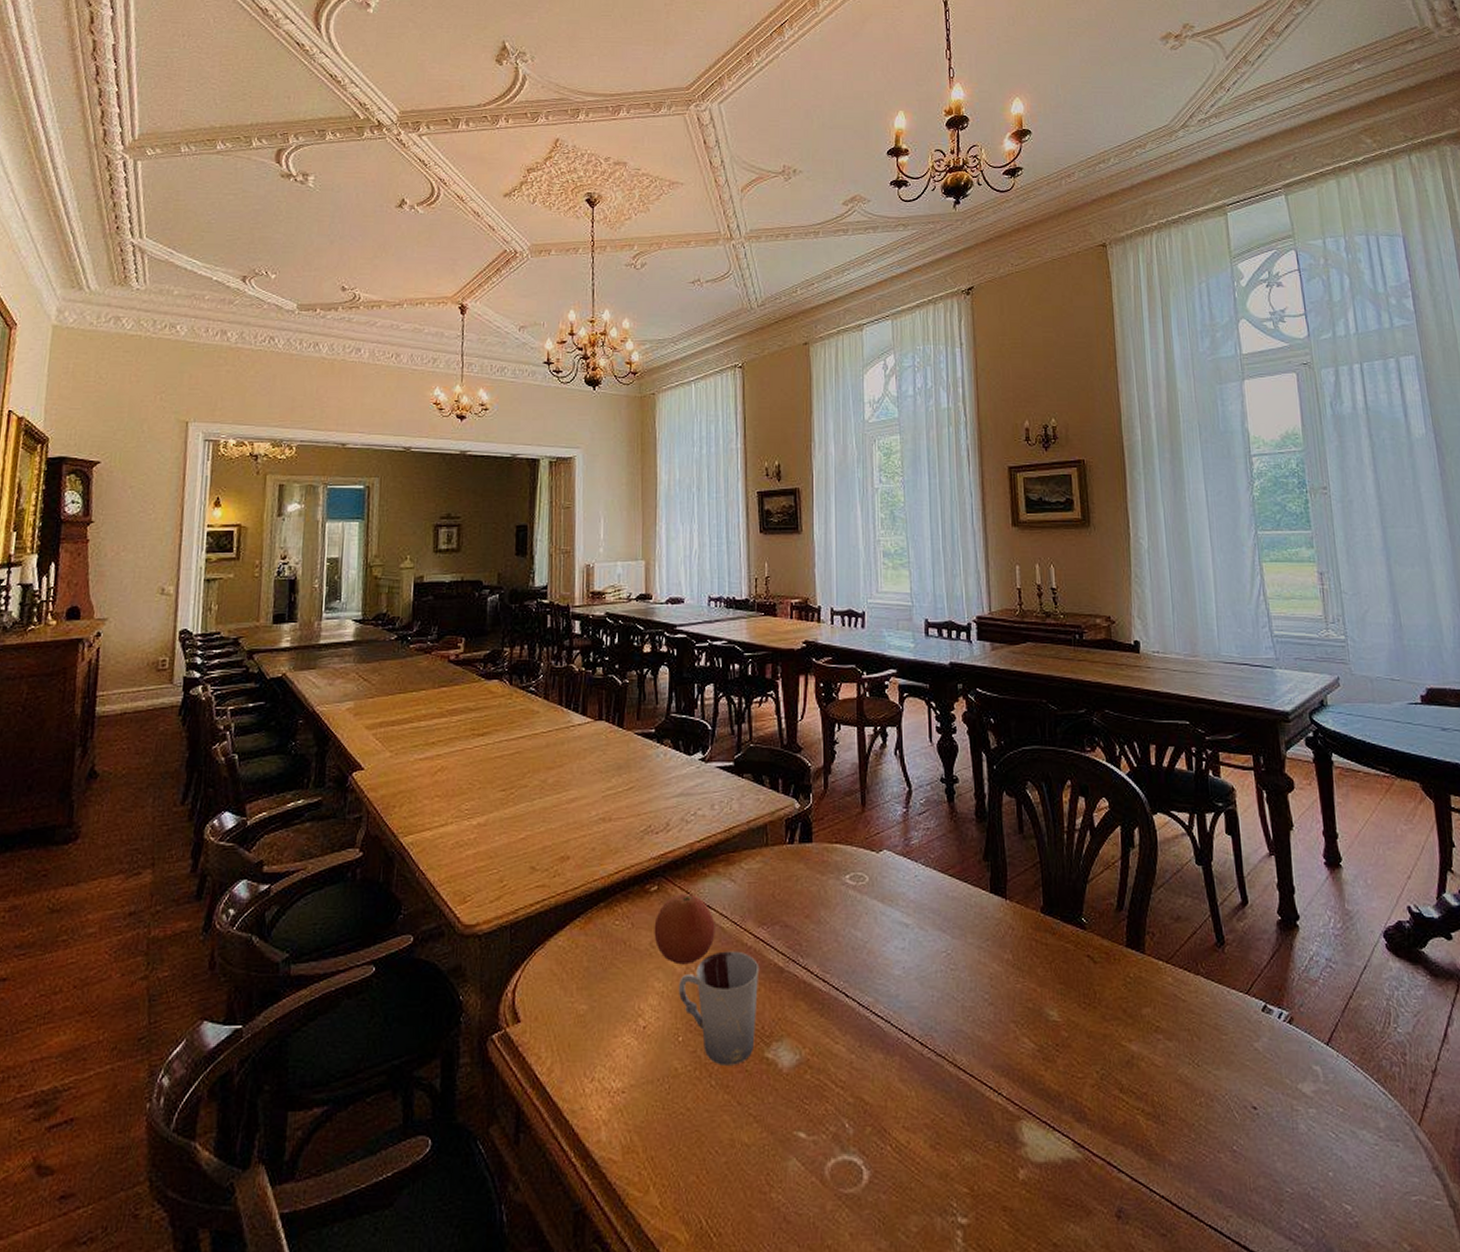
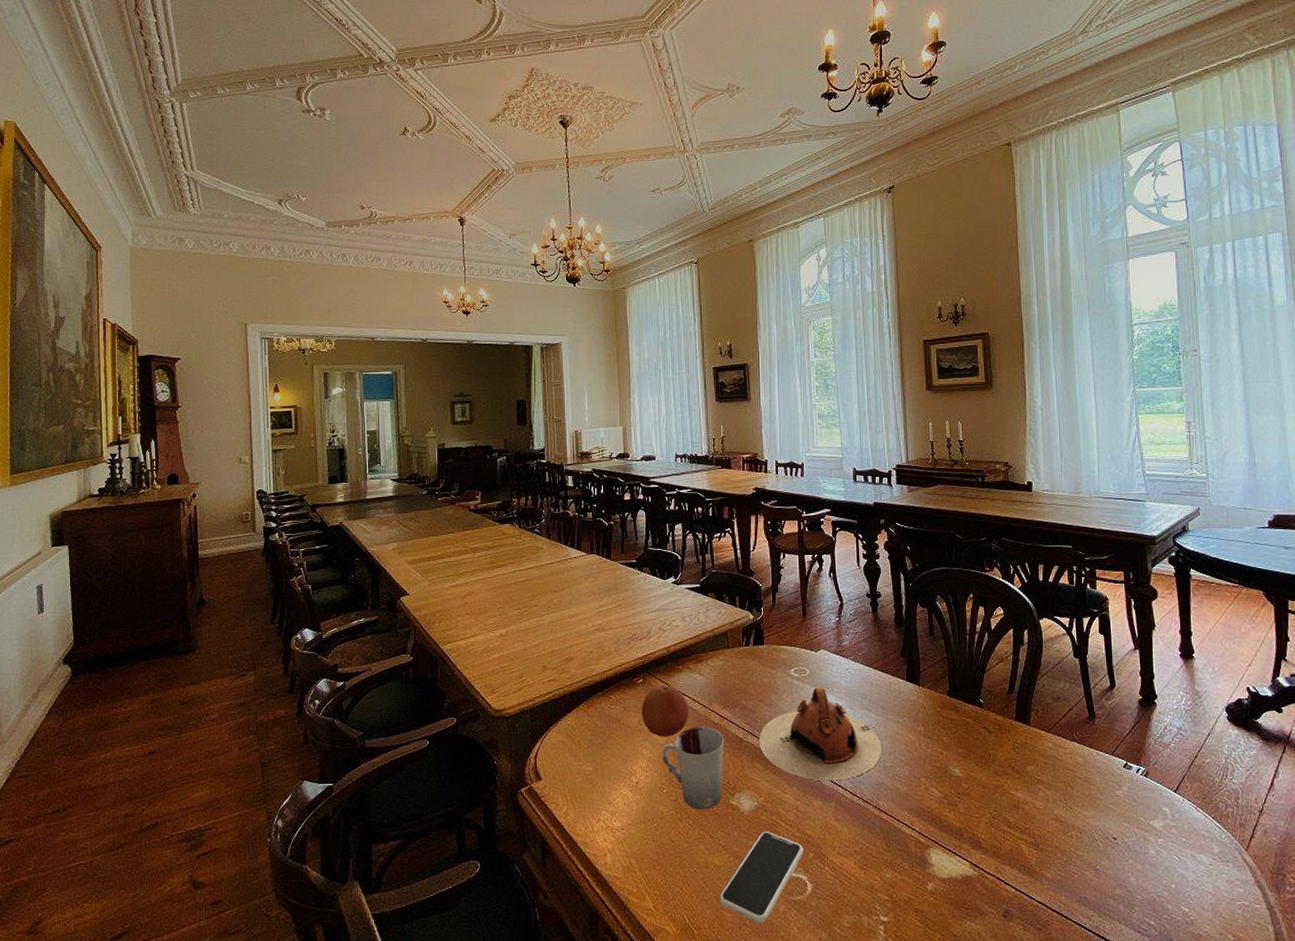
smartphone: none [747,1096,859,1227] -> present [719,832,804,924]
teapot: none [803,900,960,1027] -> present [758,687,882,781]

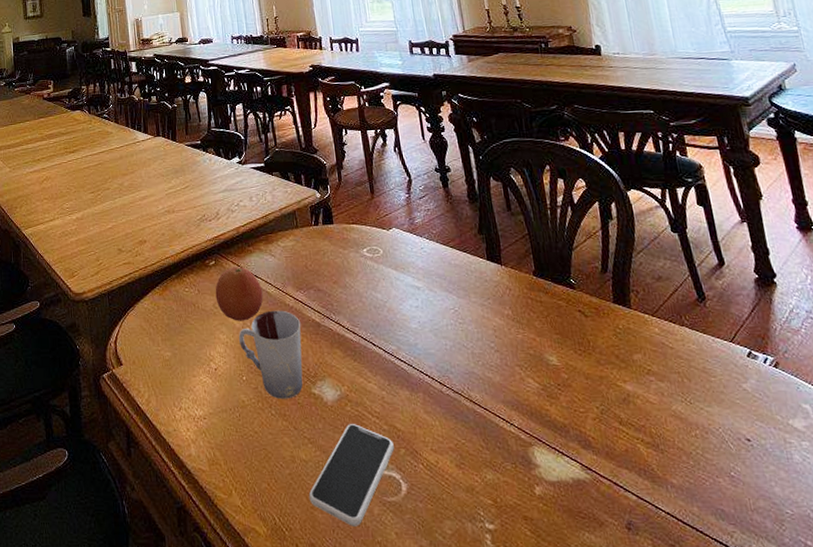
teapot: present [758,687,882,781] -> none [336,268,469,369]

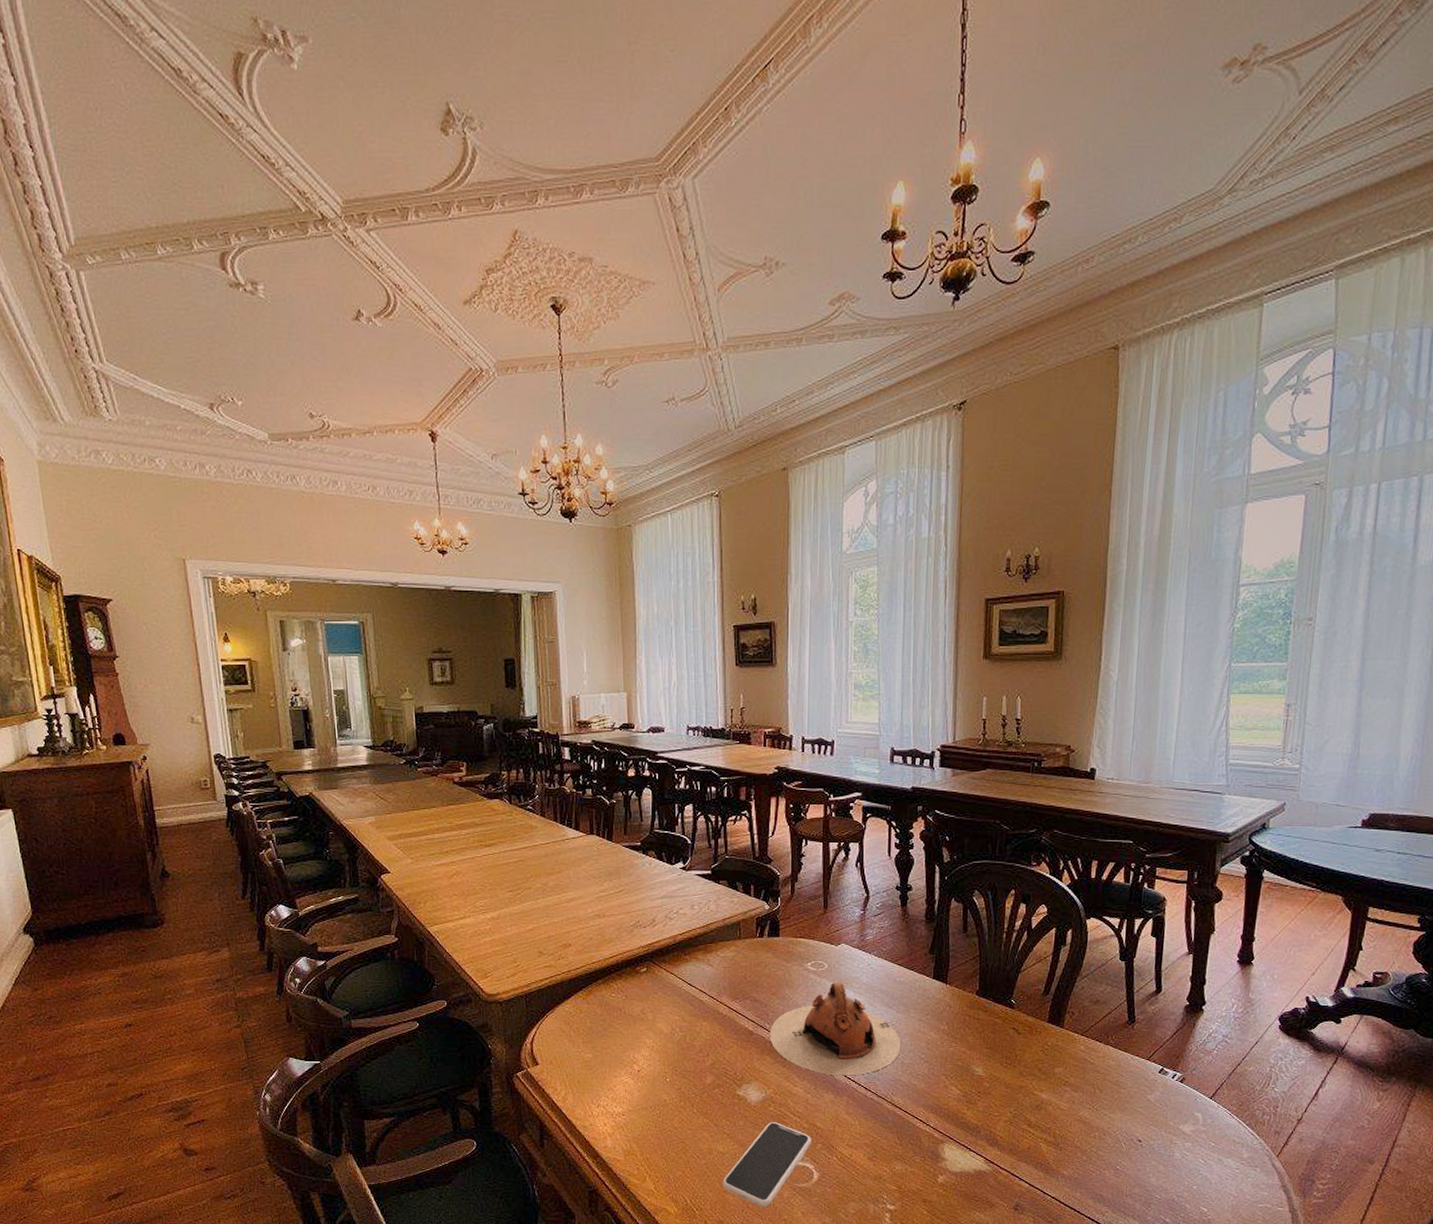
fruit: present [215,267,263,321] -> none [644,975,696,1027]
cup: present [239,310,303,399] -> none [666,1018,733,1099]
teapot: none [336,268,469,369] -> present [769,982,901,1076]

